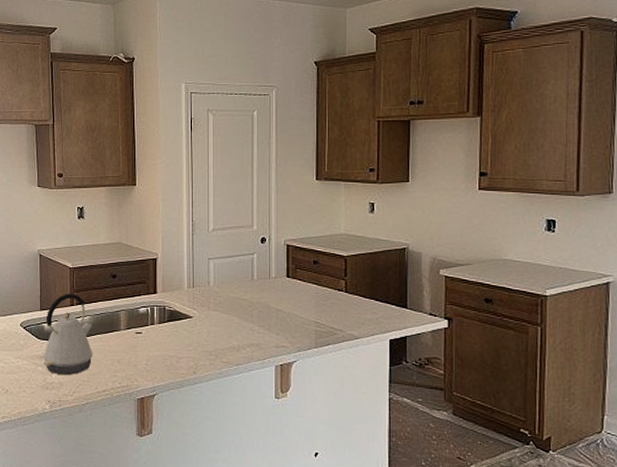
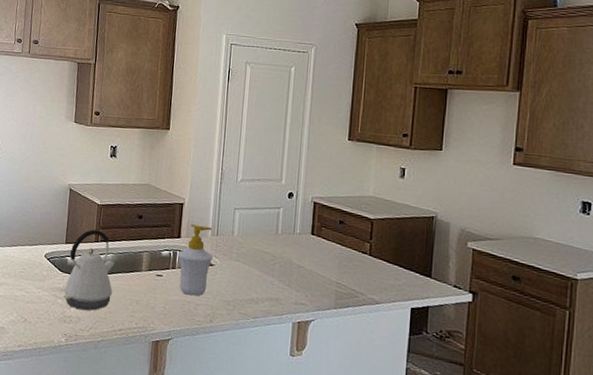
soap bottle: none [155,278,191,350] -> present [177,224,214,296]

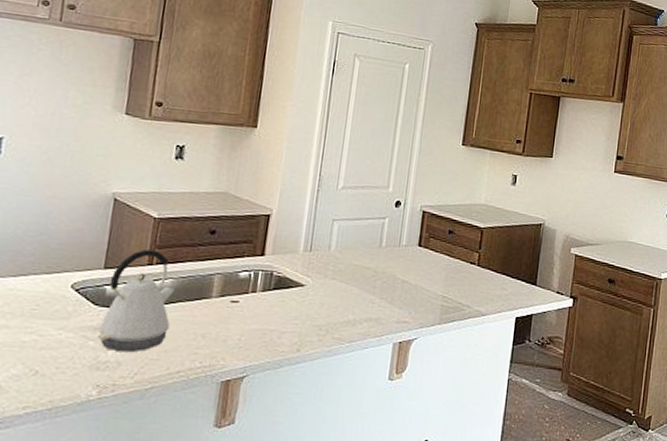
soap bottle: present [177,224,214,296] -> none [259,239,305,323]

